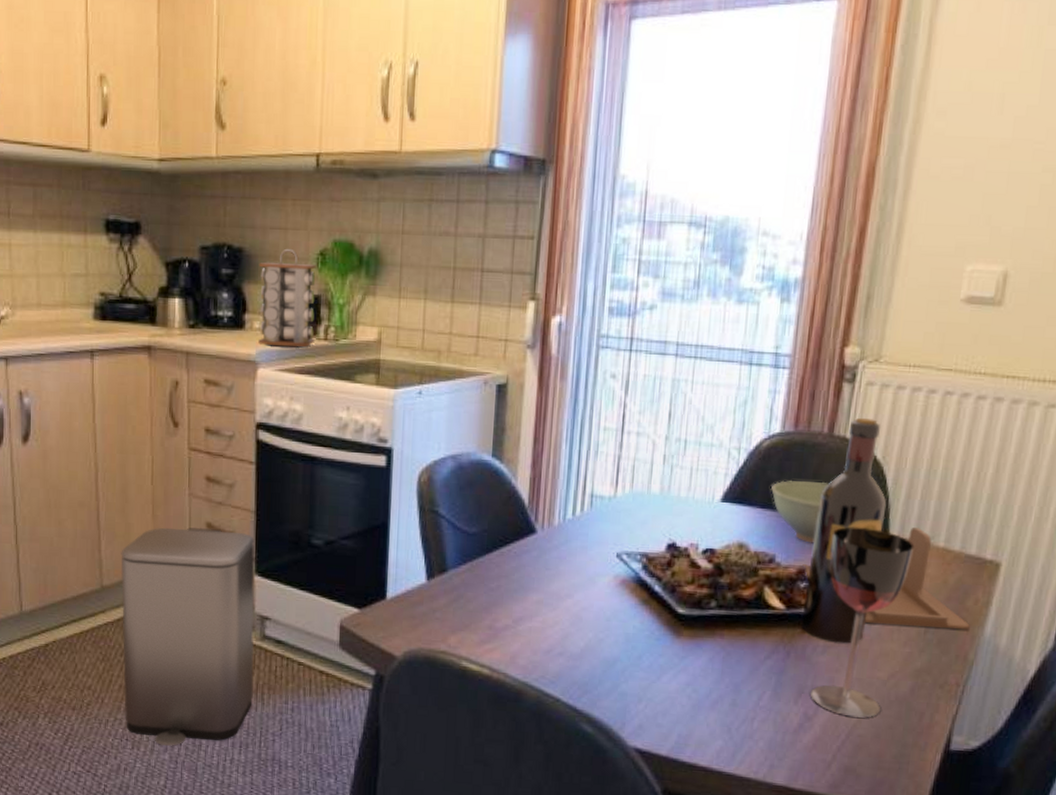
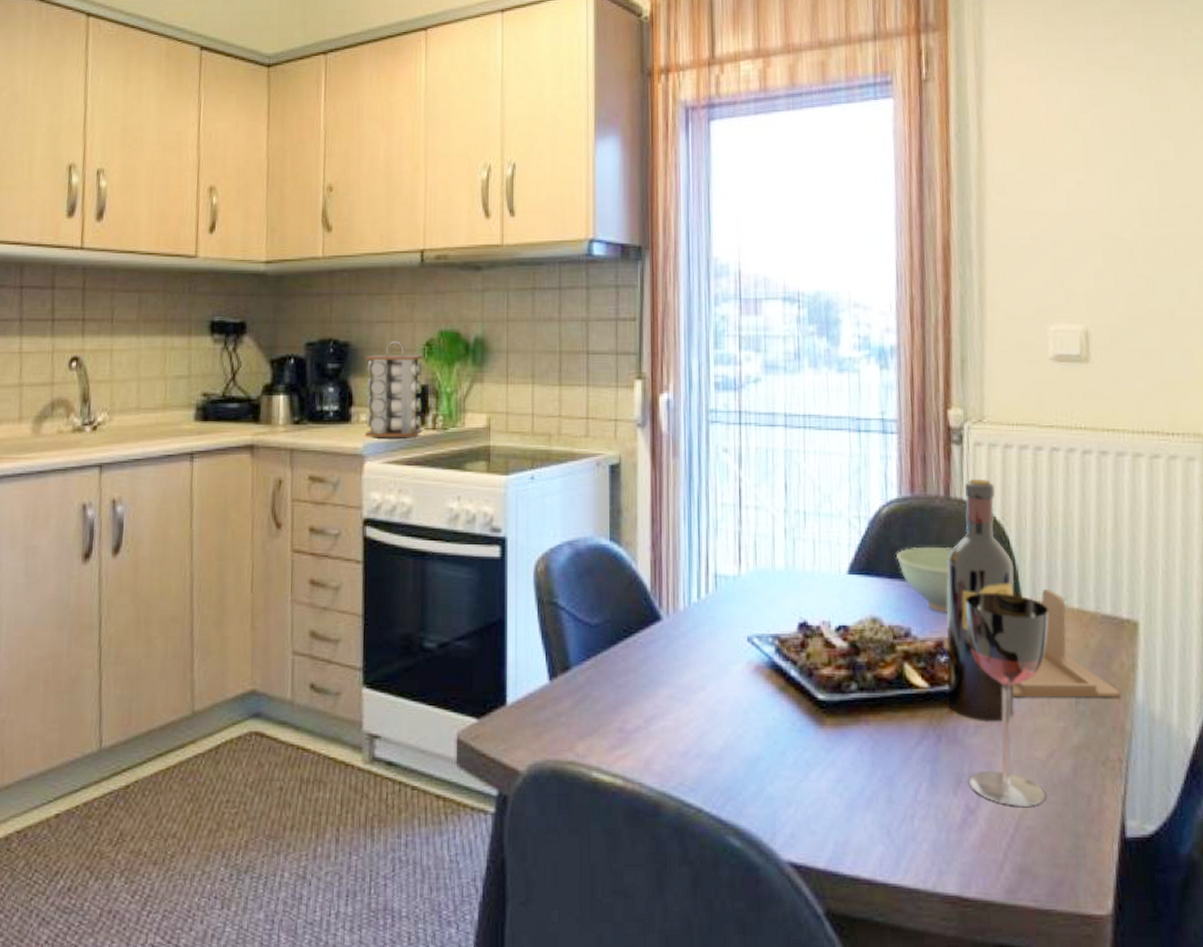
pedal bin: present [120,527,255,746] -> none [213,638,363,903]

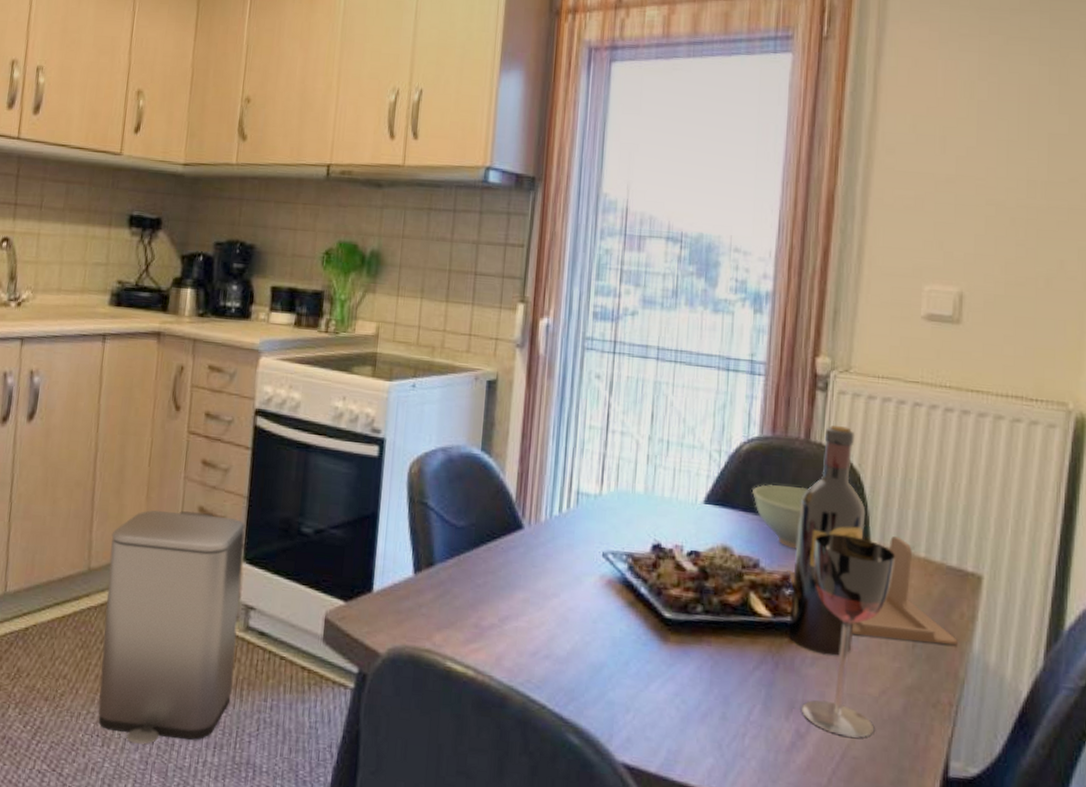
pedal bin: none [213,638,363,903] -> present [98,510,246,745]
spice rack: present [365,340,423,438] -> none [263,247,321,339]

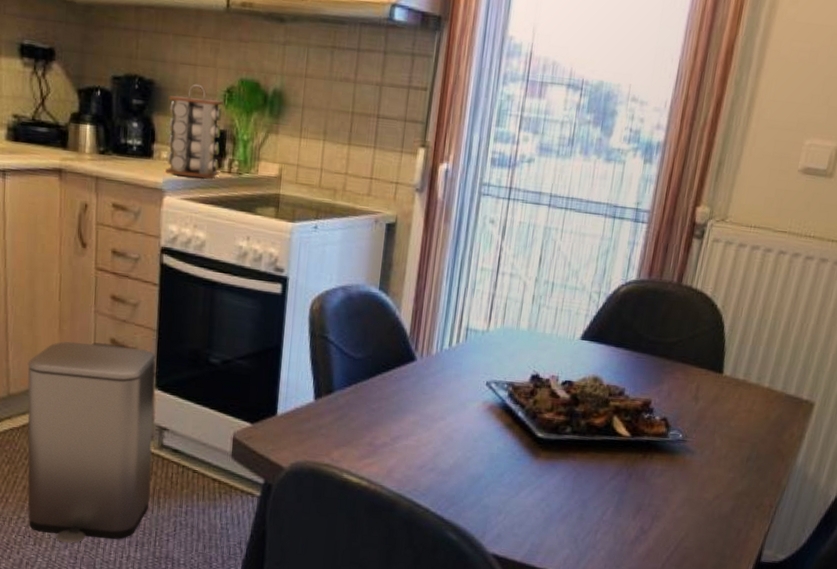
spice rack: none [263,247,321,339] -> present [165,84,223,179]
bowl: present [752,484,808,549] -> none [625,323,675,380]
napkin holder: present [787,536,958,646] -> none [647,369,785,460]
wine bottle: present [788,425,866,655] -> none [643,270,723,468]
wineglass: present [801,533,896,738] -> none [646,366,744,533]

